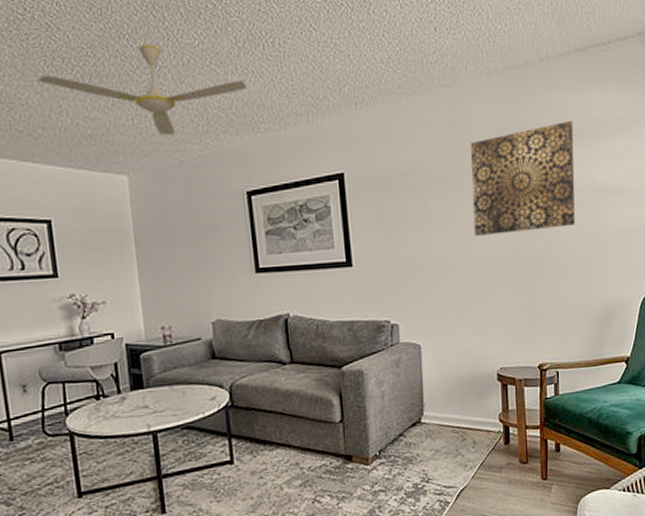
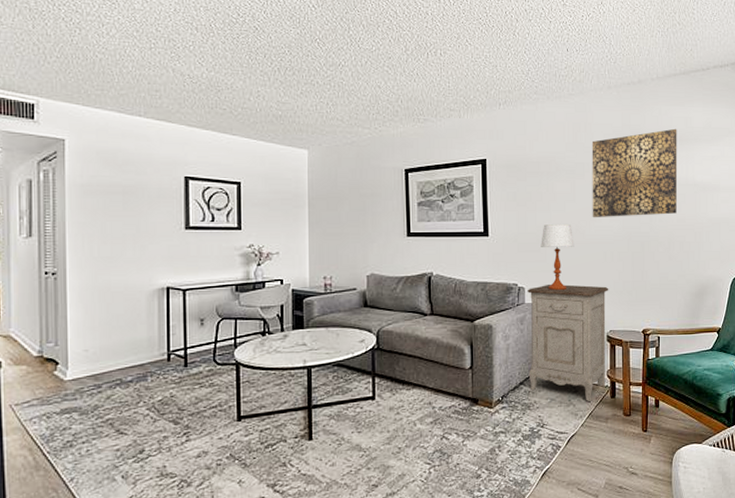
ceiling fan: present [37,44,247,135] -> none [242,47,411,120]
nightstand: none [402,317,498,450] -> present [528,284,609,401]
table lamp: none [414,246,455,326] -> present [541,225,574,291]

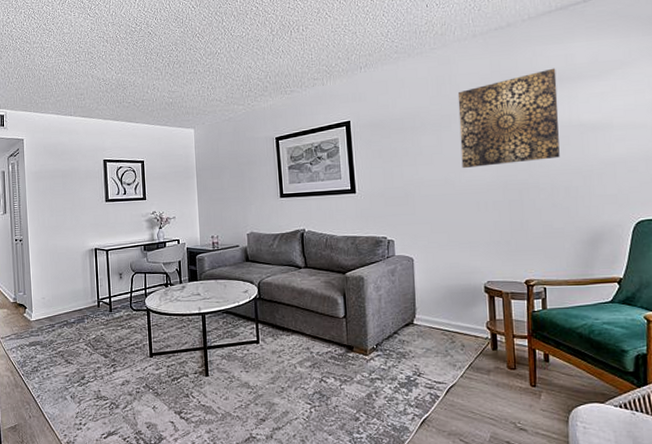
nightstand: present [528,284,609,401] -> none [397,236,485,353]
table lamp: present [541,225,574,291] -> none [408,177,444,243]

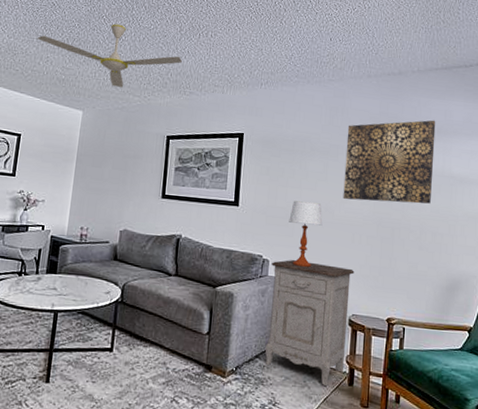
ceiling fan: none [141,38,278,100] -> present [37,24,182,87]
nightstand: none [397,236,485,353] -> present [264,259,355,386]
table lamp: none [408,177,444,243] -> present [289,201,323,268]

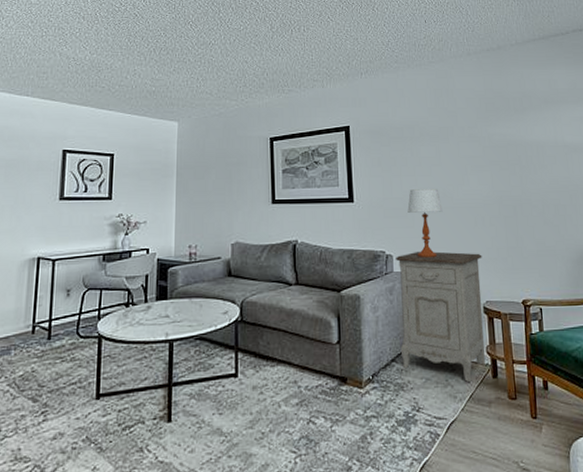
ceiling fan: present [37,24,182,87] -> none [121,28,277,93]
wall art: present [343,120,436,204] -> none [454,91,549,182]

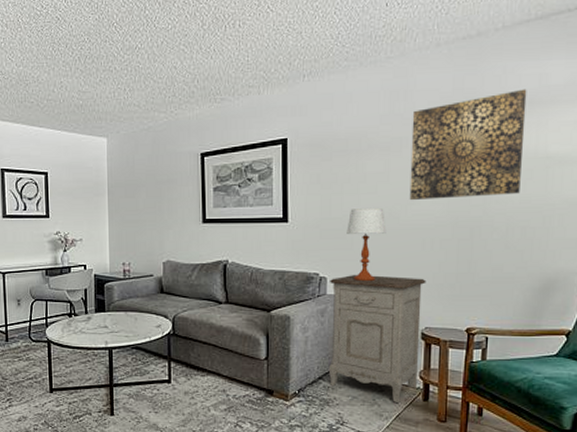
wall art: none [454,91,549,182] -> present [409,89,527,201]

